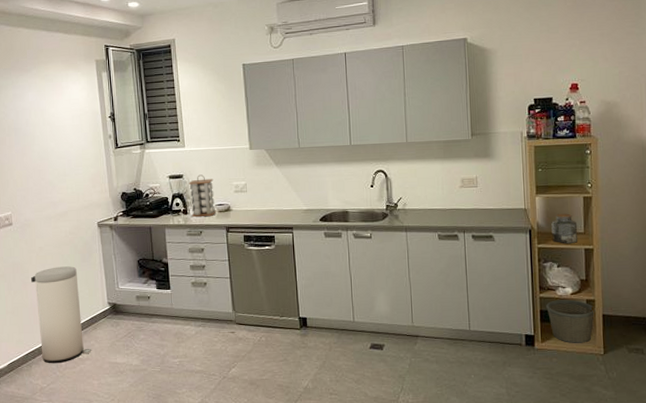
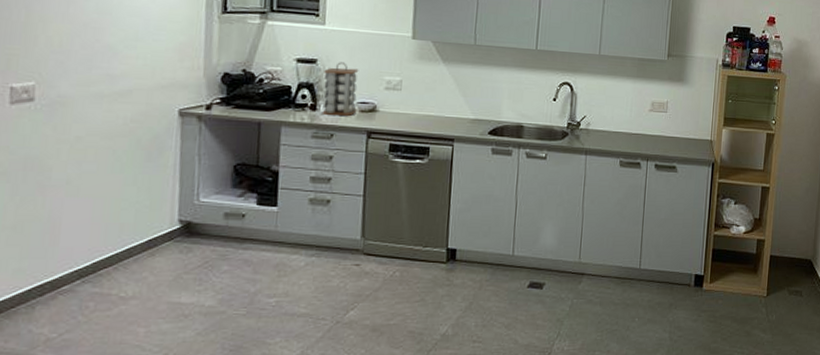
pedal bin: present [30,266,92,364] -> none [53,166,143,304]
basket: present [546,299,595,343] -> none [719,238,764,285]
jar: present [551,213,578,243] -> none [733,148,758,180]

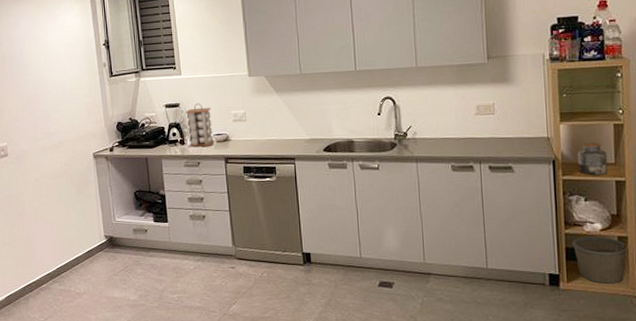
basket: none [719,238,764,285] -> present [572,236,628,284]
jar: none [733,148,758,180] -> present [577,142,608,175]

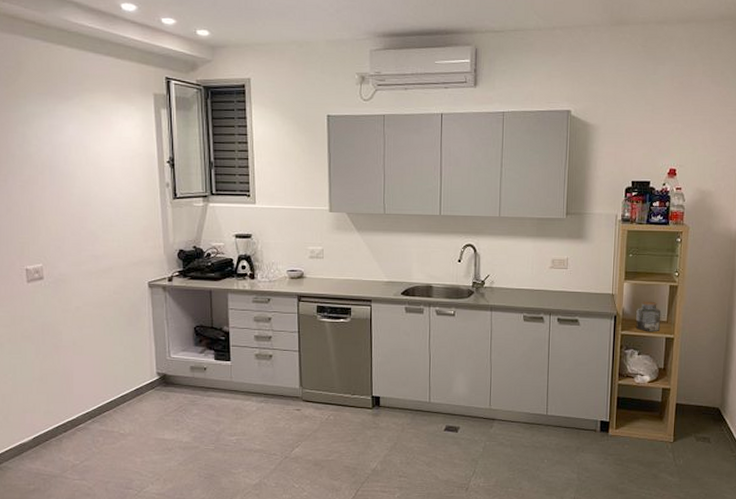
spice rack: present [186,103,215,148] -> none [258,236,288,283]
basket: present [572,236,628,284] -> none [623,387,670,431]

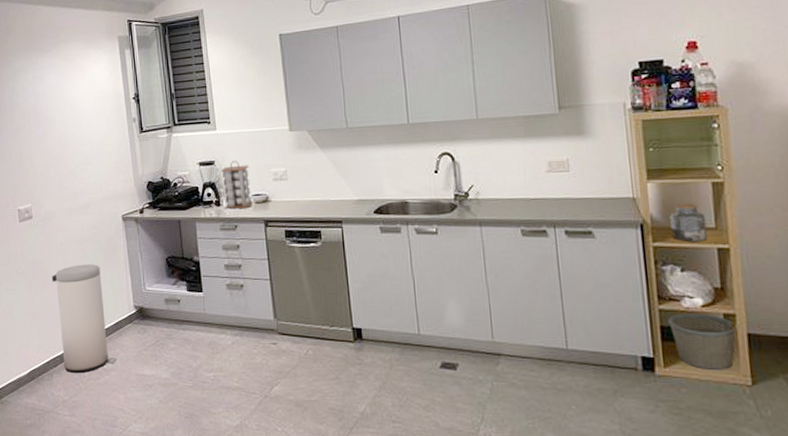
pedal bin: none [64,330,136,439] -> present [51,264,118,374]
spice rack: none [258,236,288,283] -> present [221,160,253,210]
basket: none [623,387,670,431] -> present [668,313,737,370]

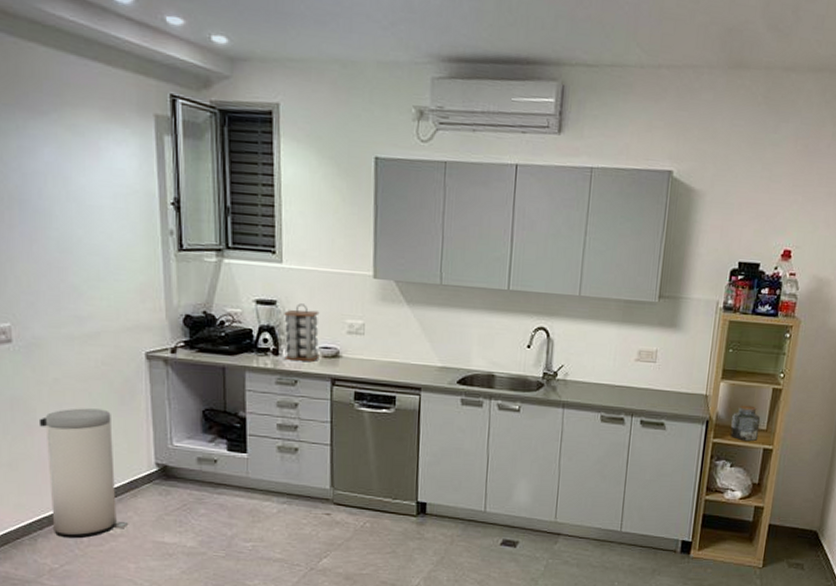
basket: present [668,313,737,370] -> none [710,504,763,554]

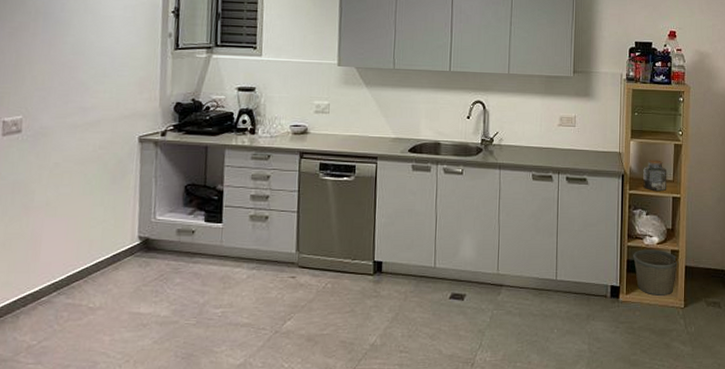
pedal bin: present [38,408,129,539] -> none [35,188,108,314]
spice rack: present [284,303,320,362] -> none [260,89,292,139]
basket: none [710,504,763,554] -> present [633,249,679,296]

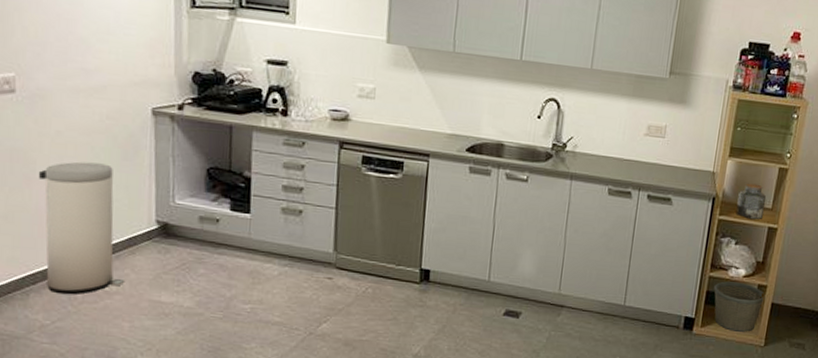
pedal bin: none [35,188,108,314] -> present [38,161,125,295]

